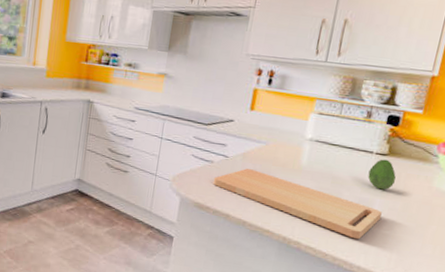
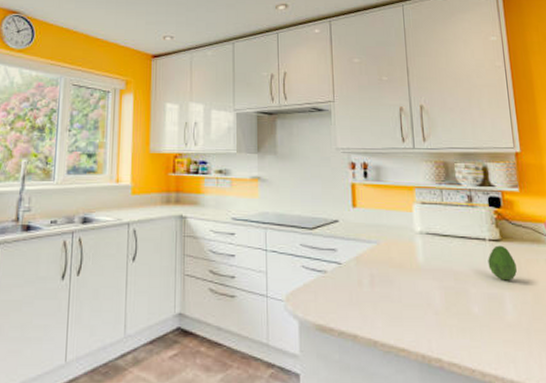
cutting board: present [213,168,382,240] -> none [331,275,516,346]

